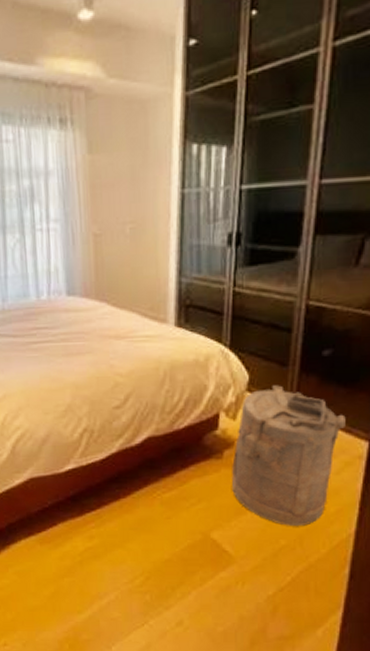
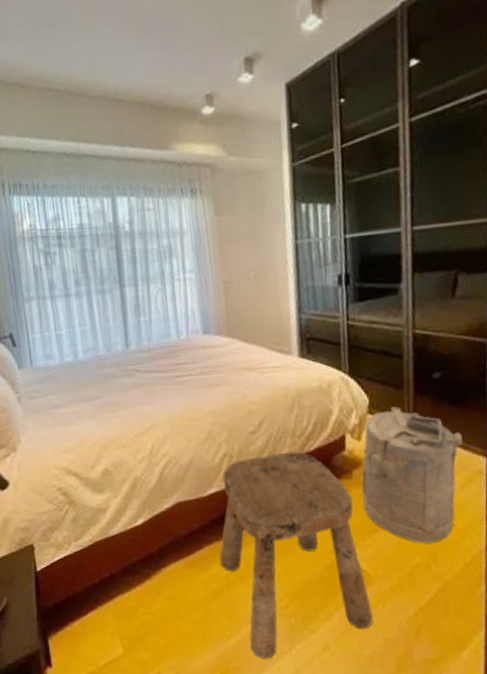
stool: none [74,429,230,633] -> present [219,451,373,659]

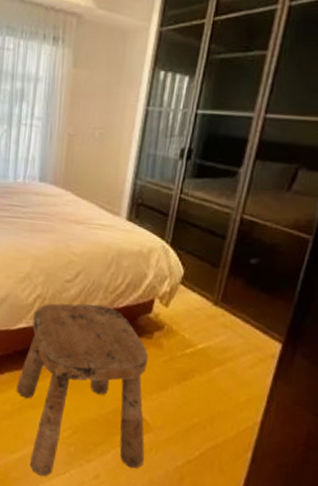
laundry hamper: present [361,407,463,543] -> none [157,282,264,409]

